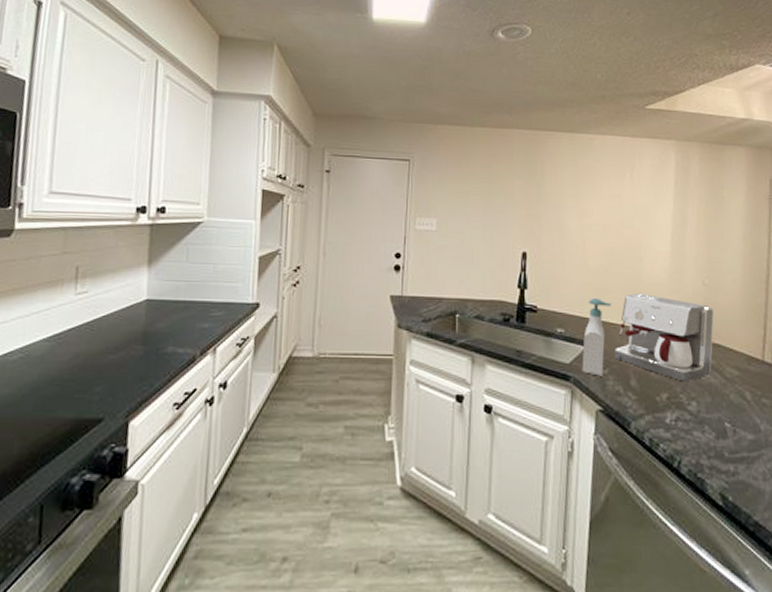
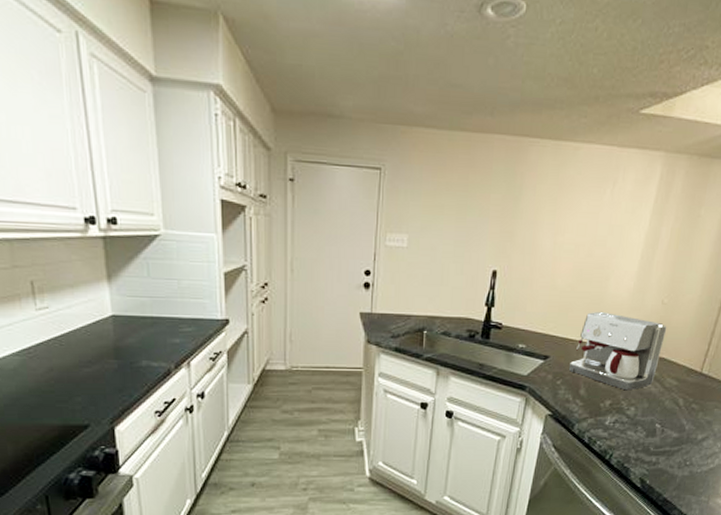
soap bottle: present [582,297,611,376] -> none [537,315,573,386]

